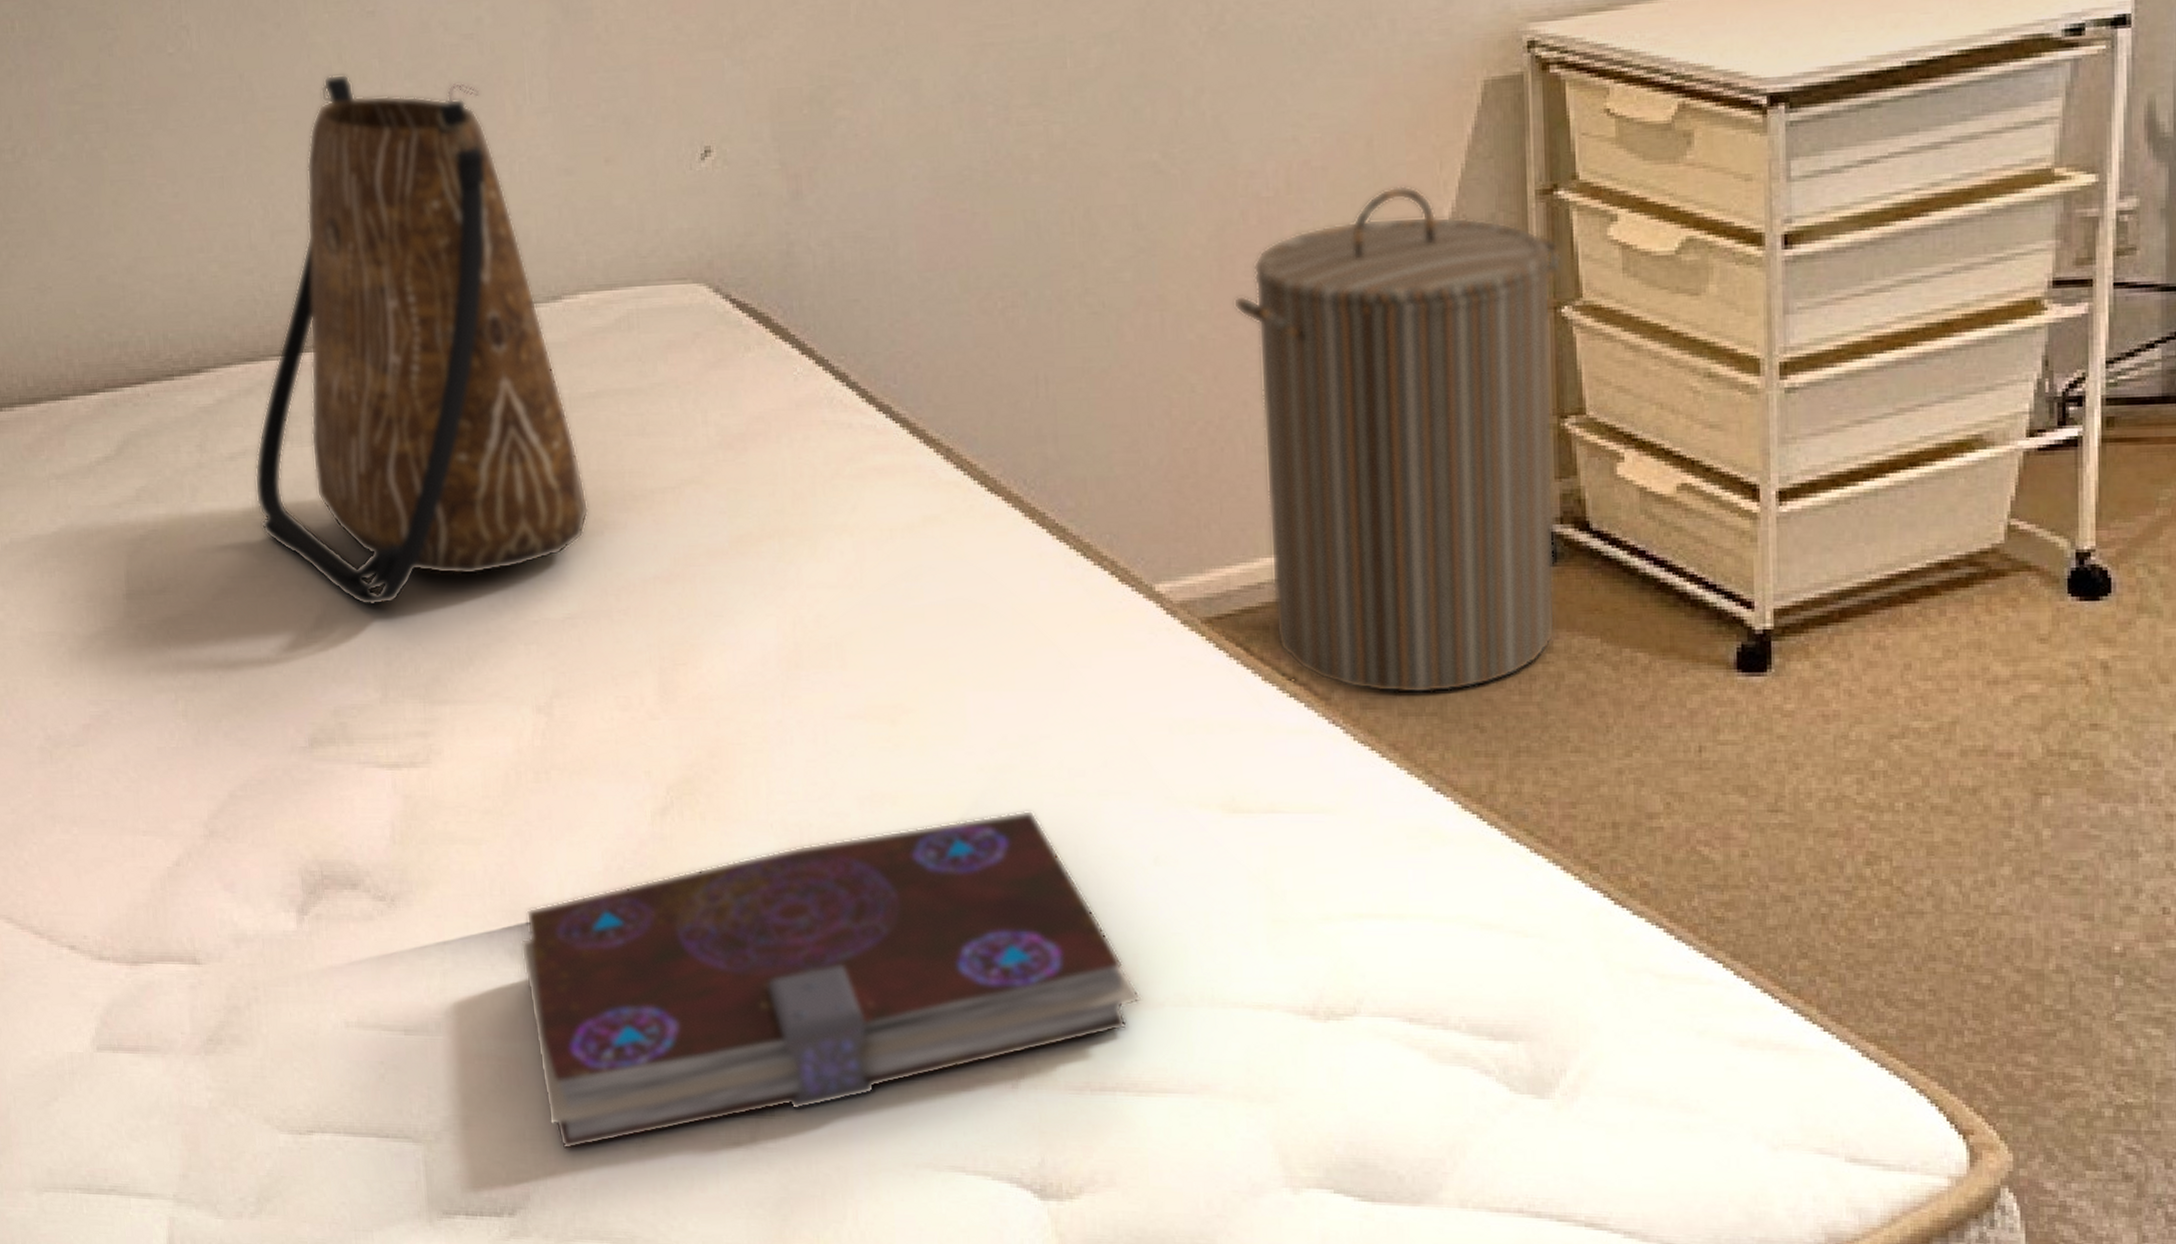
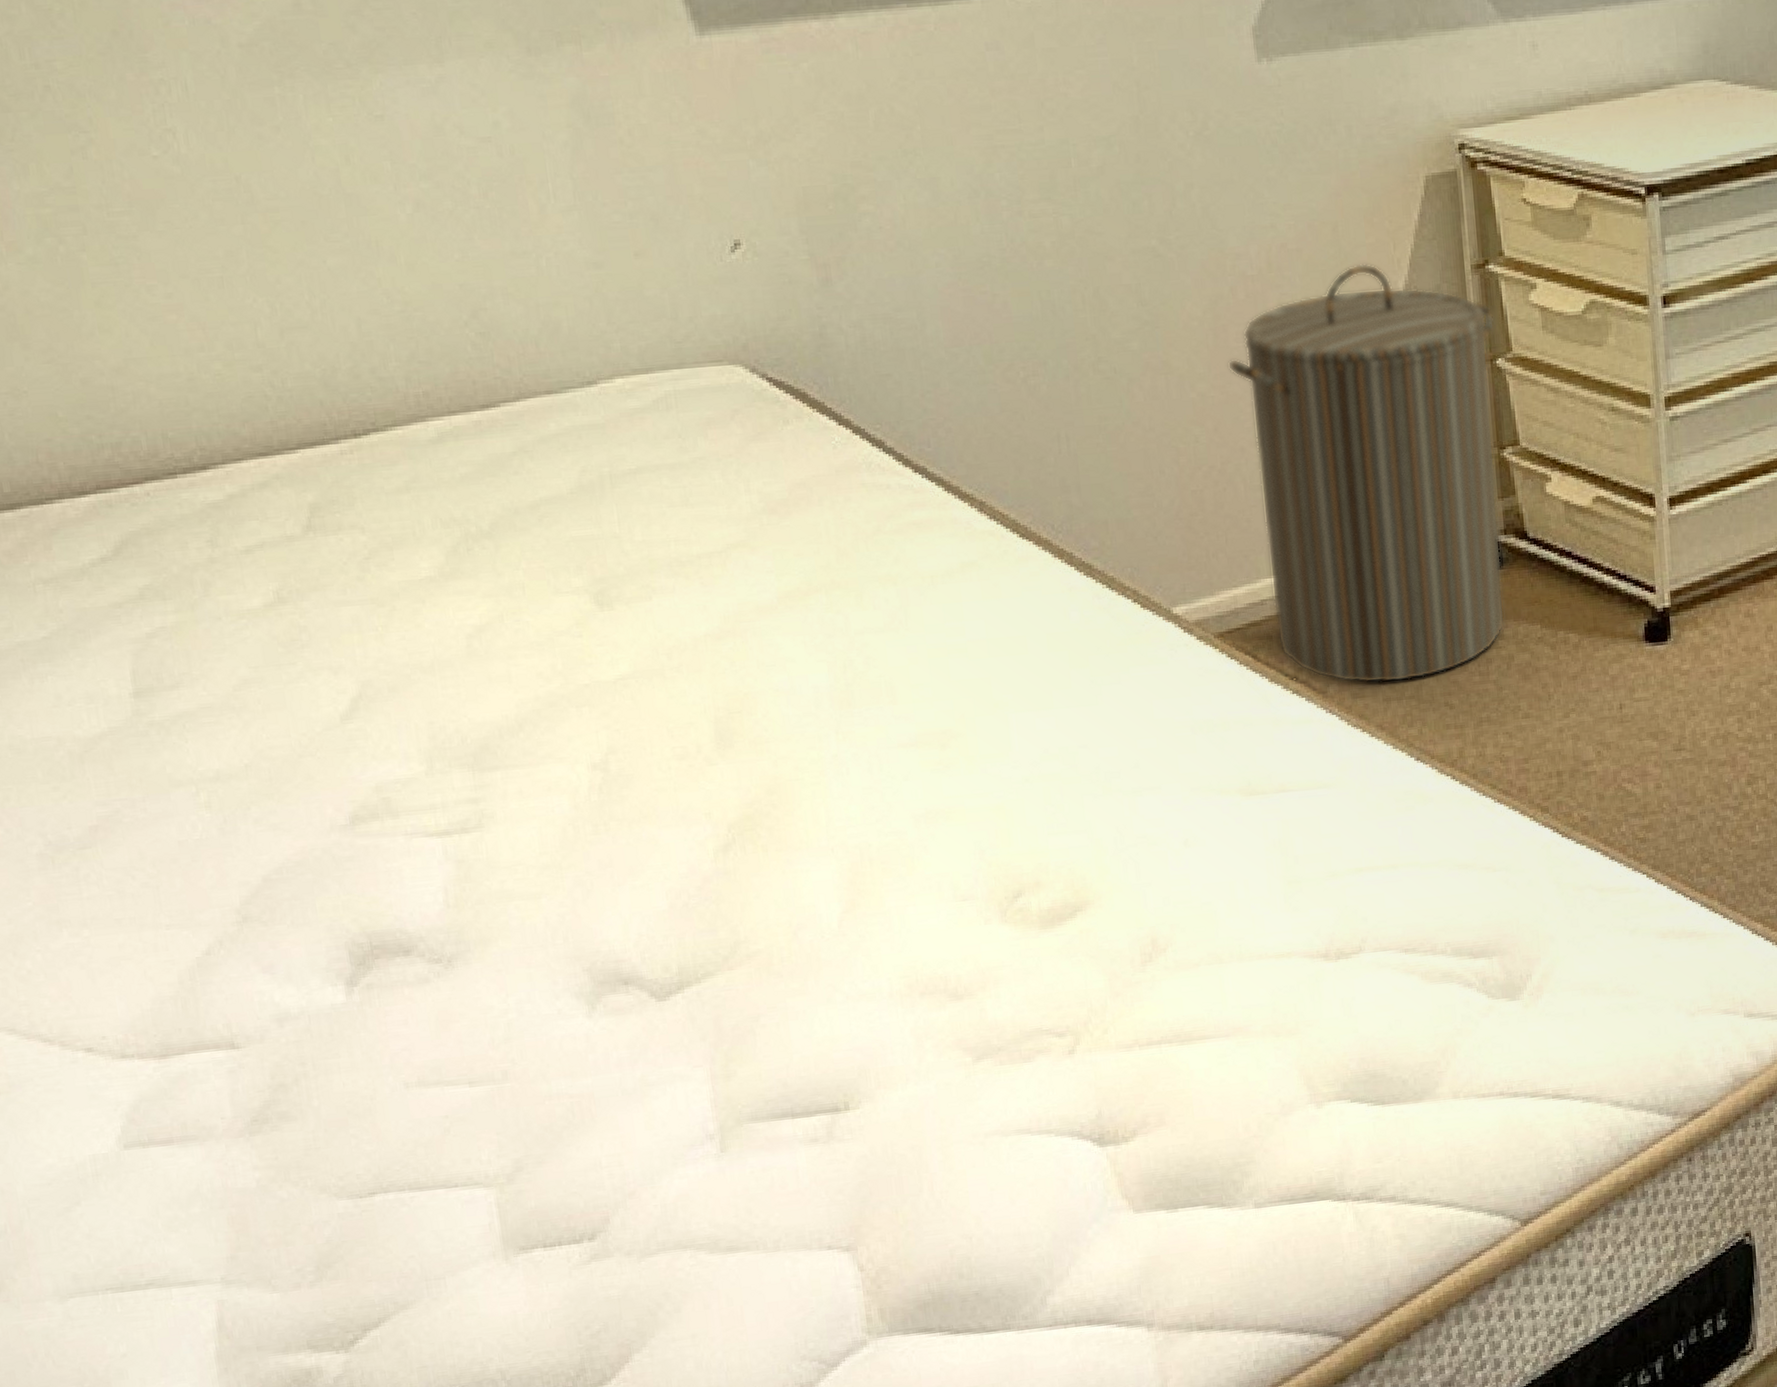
tote bag: present [254,74,589,607] -> none [274,175,636,685]
book: present [521,810,1142,1150] -> none [587,811,1180,1171]

